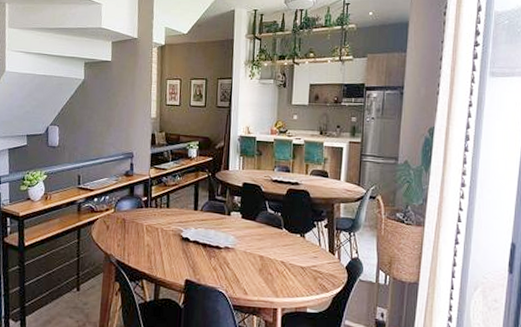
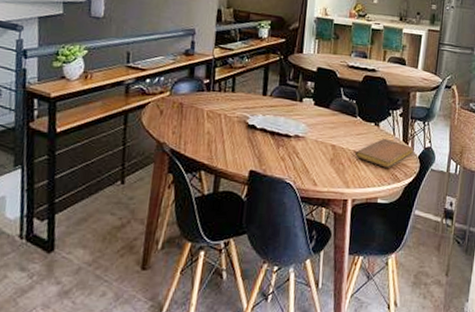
notebook: none [283,249,341,278] -> present [355,138,414,168]

